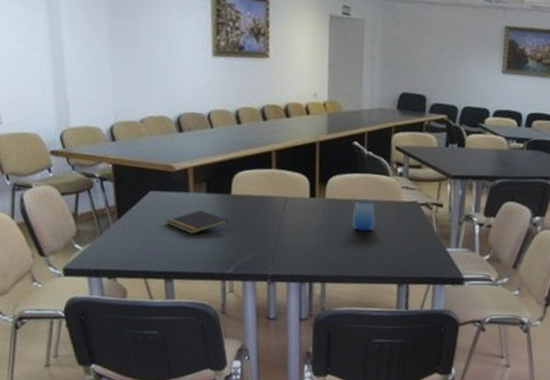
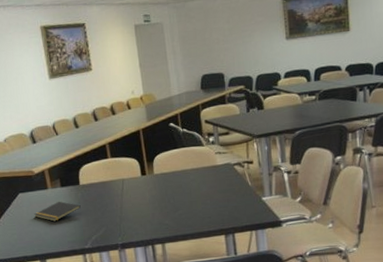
cup: present [352,200,375,231] -> none [178,170,198,196]

